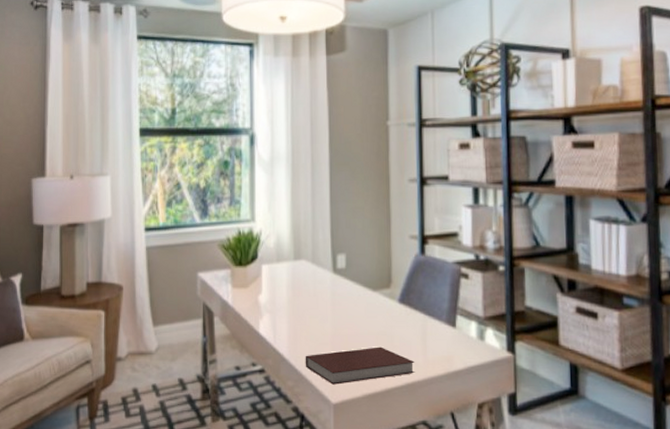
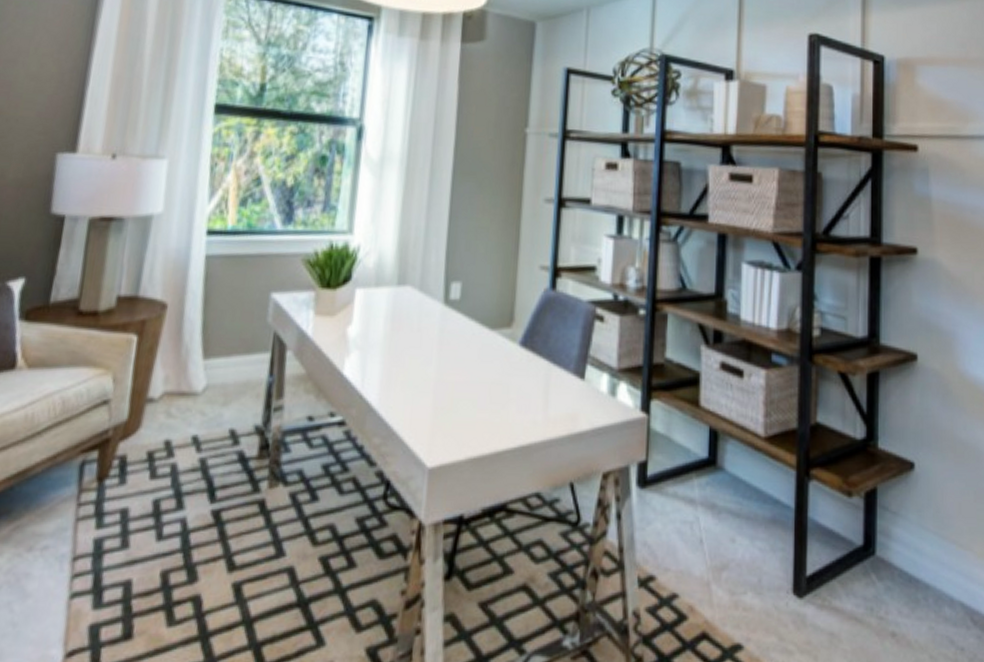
notebook: present [305,346,415,385] -> none [398,398,533,444]

